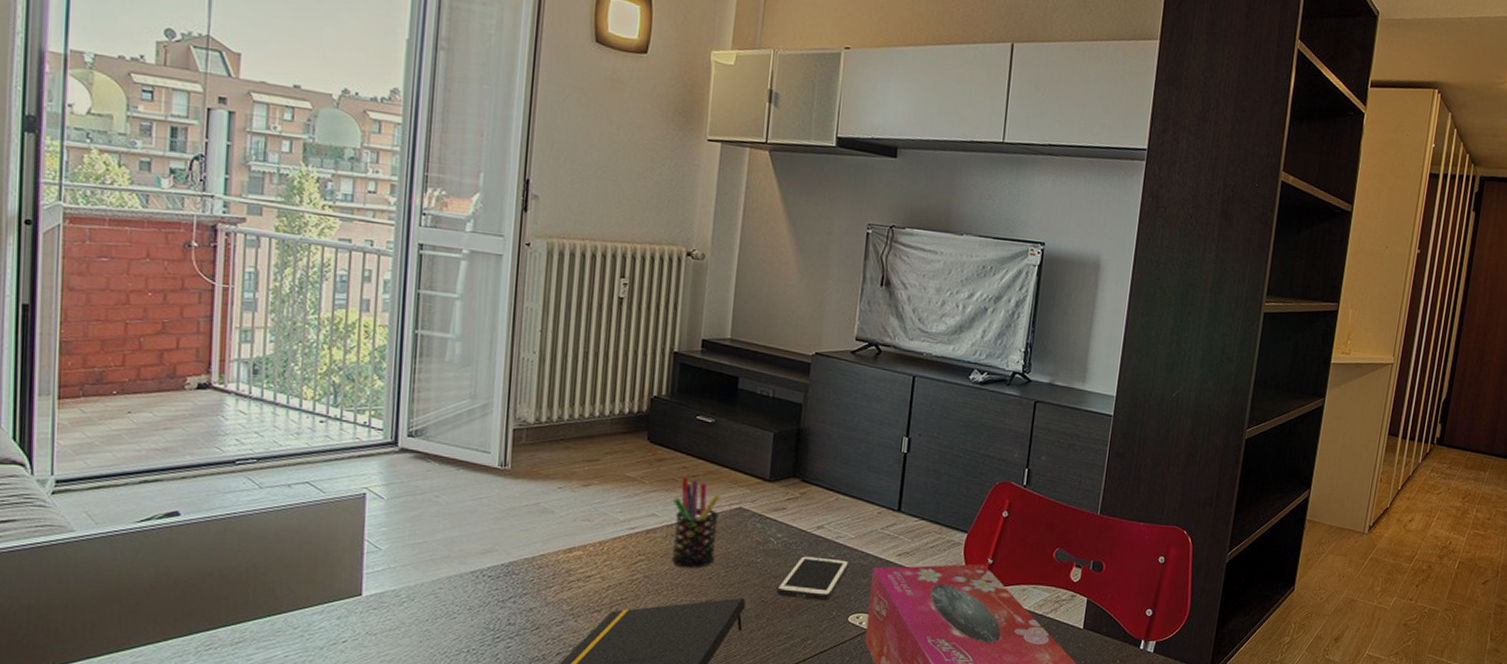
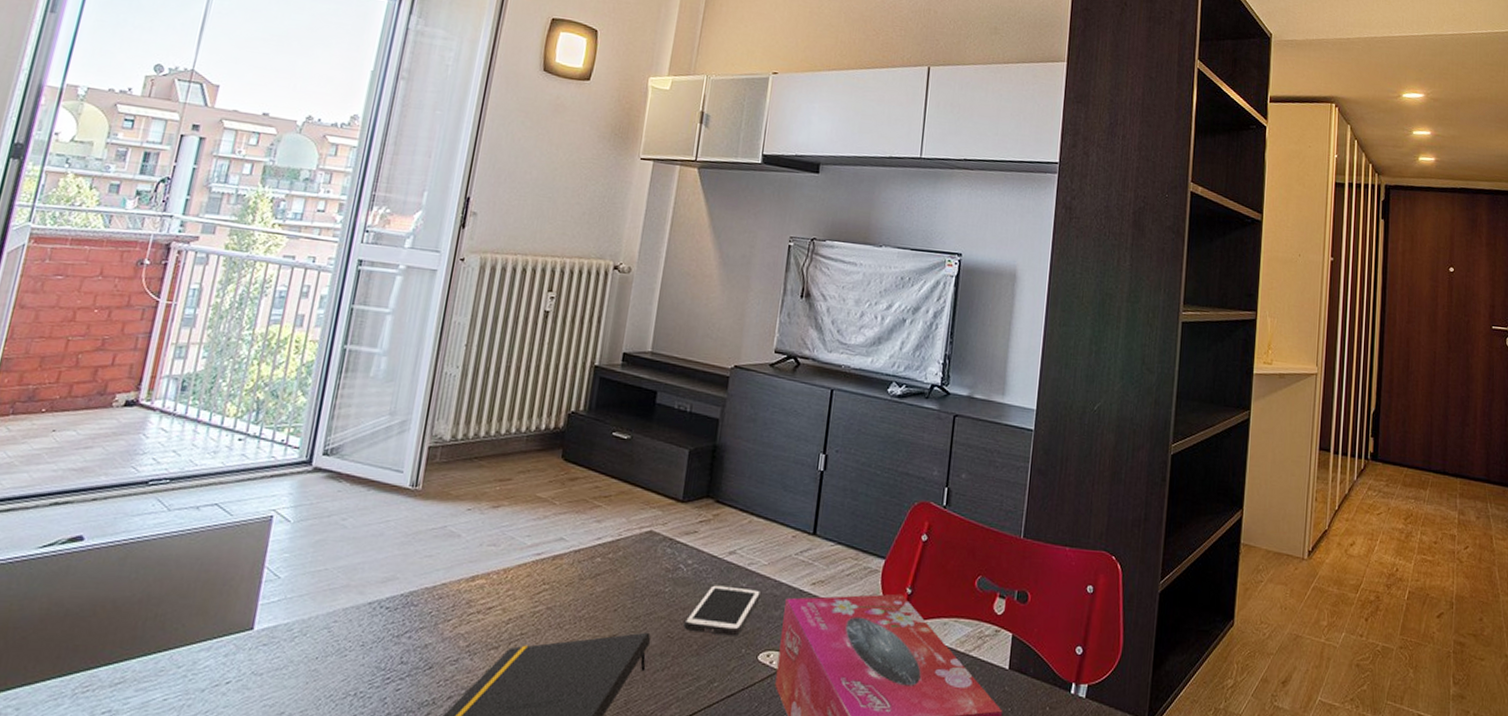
pen holder: present [671,476,720,568] -> none [576,497,631,599]

